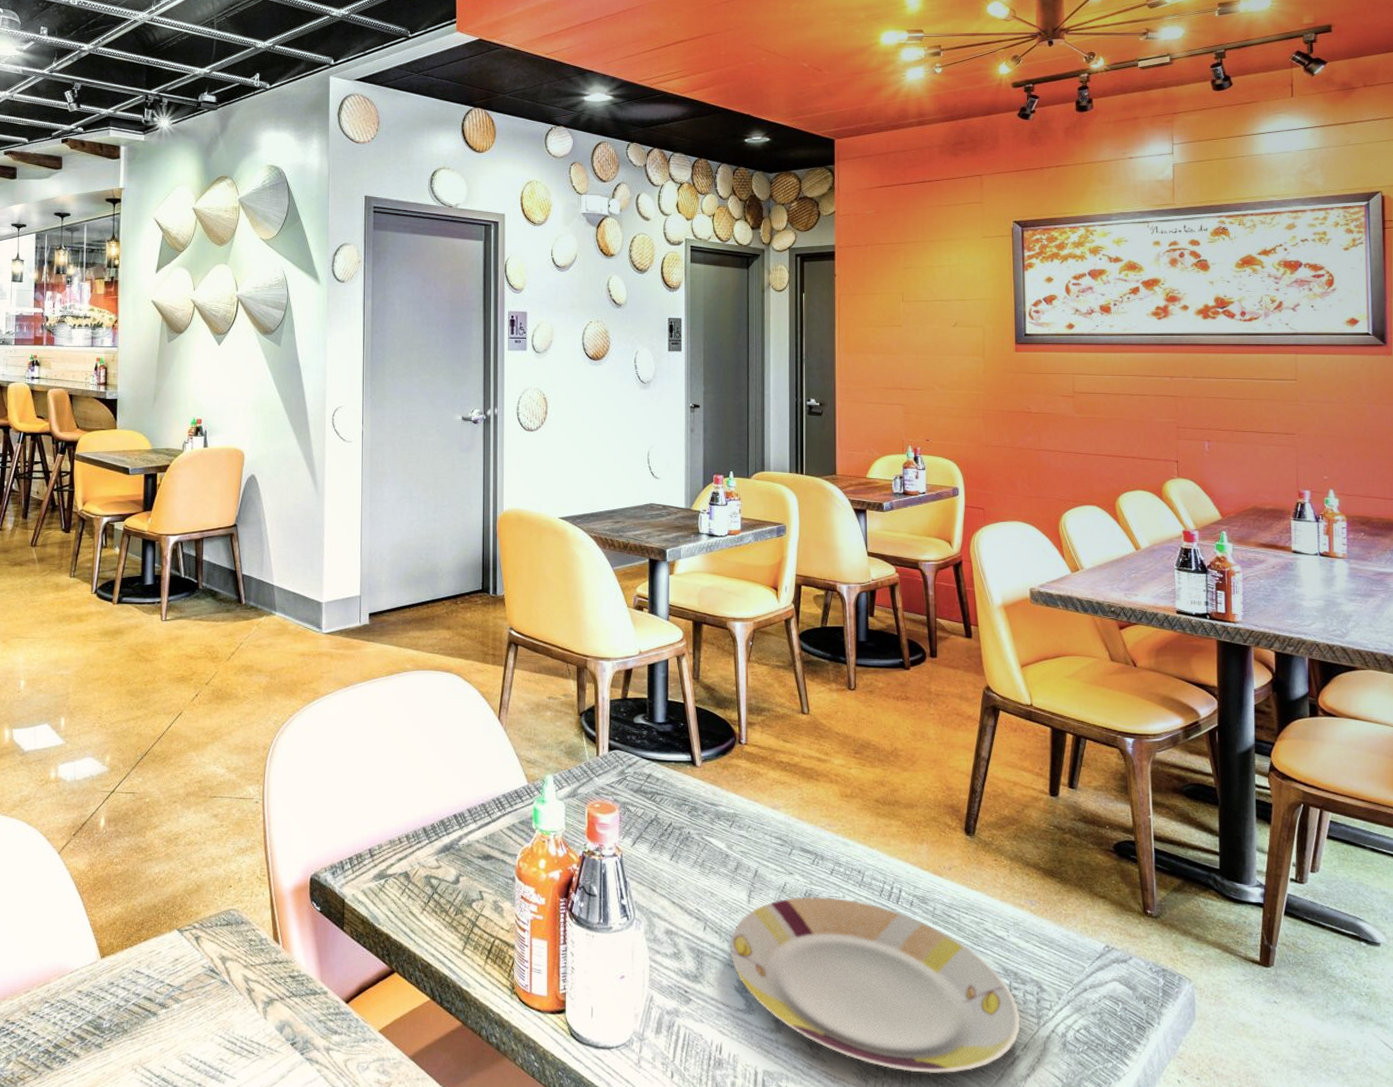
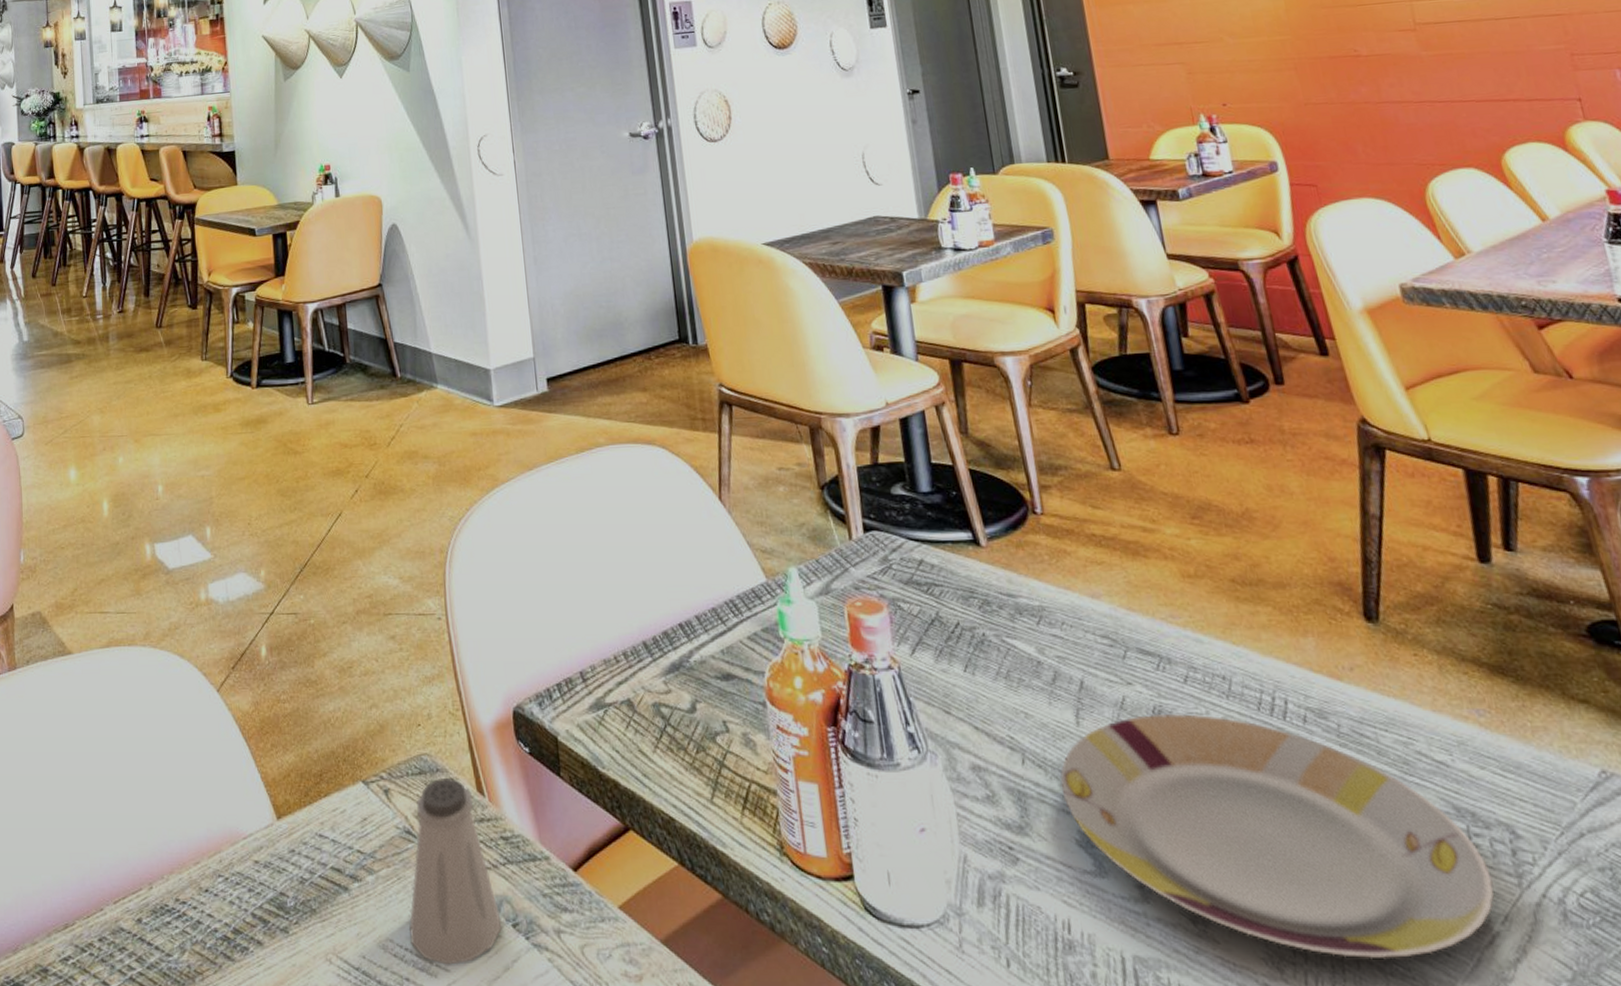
saltshaker: none [205,929,282,1075] -> present [409,778,502,966]

